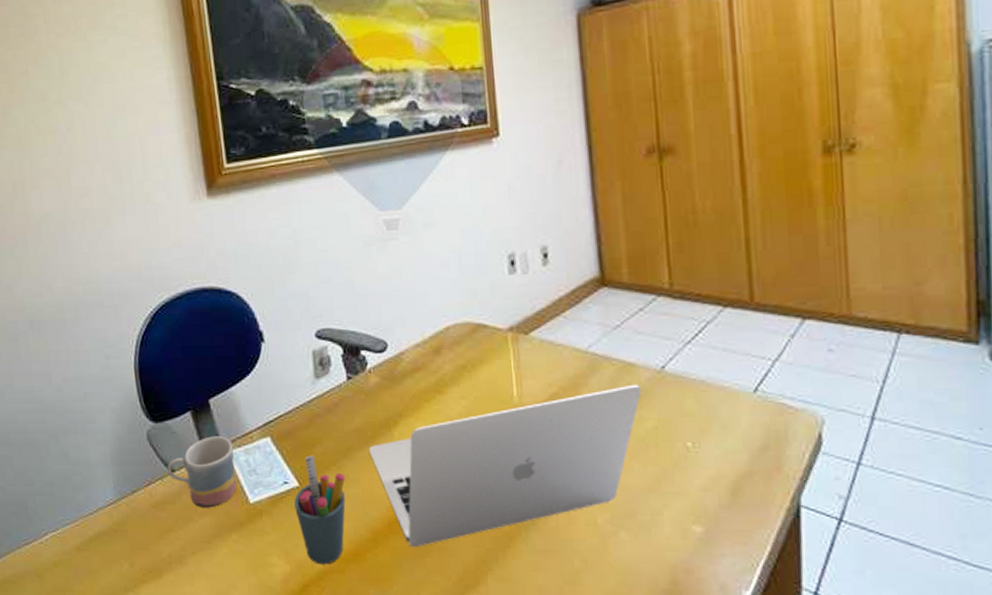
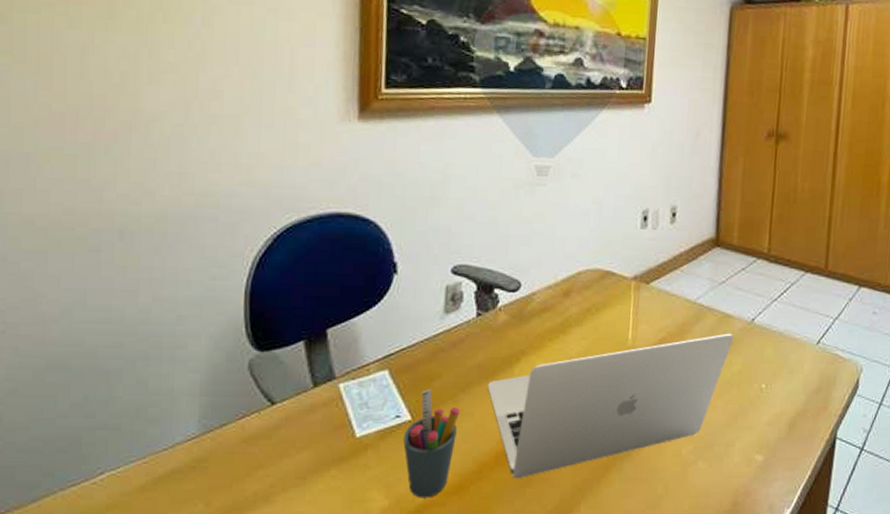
mug: present [167,436,237,508] -> none [267,367,346,442]

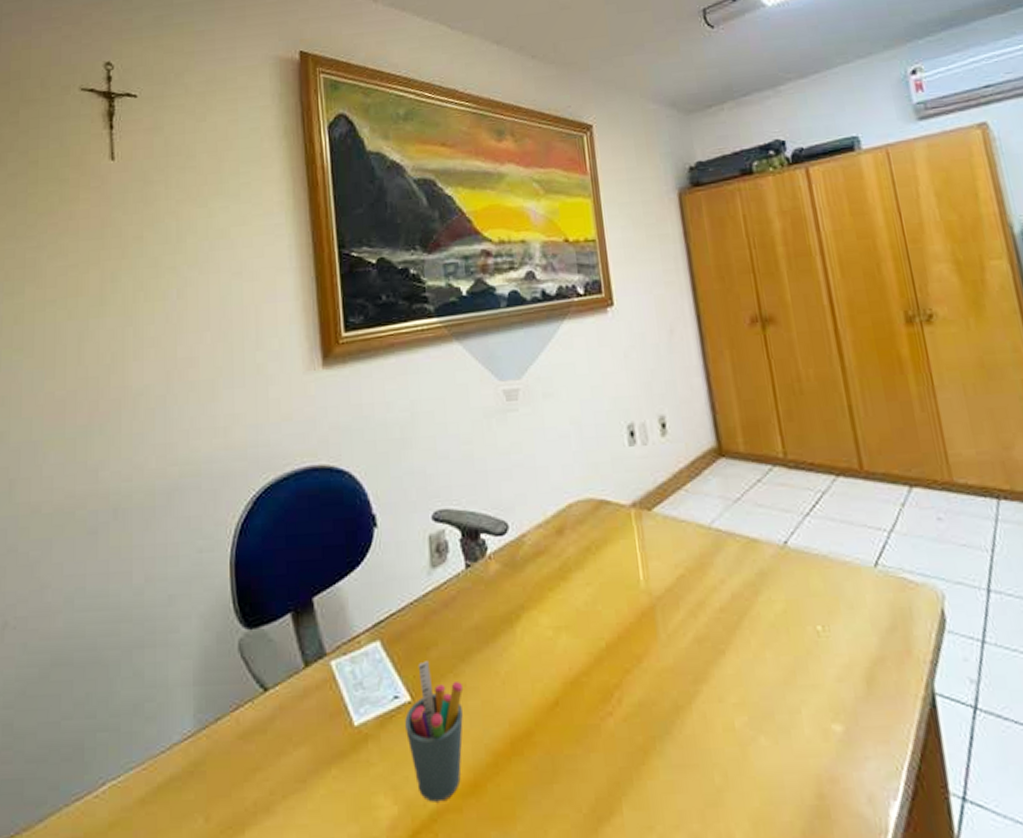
laptop: present [488,333,734,479] -> none [489,562,768,772]

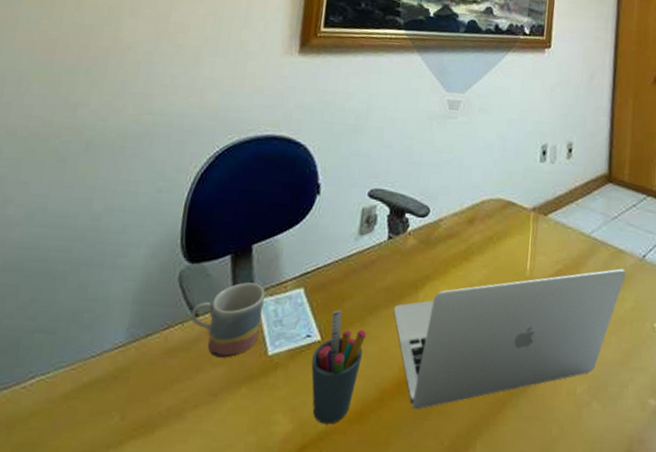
mug: none [260,642,340,736] -> present [190,282,265,358]
laptop: none [489,562,768,772] -> present [394,268,626,410]

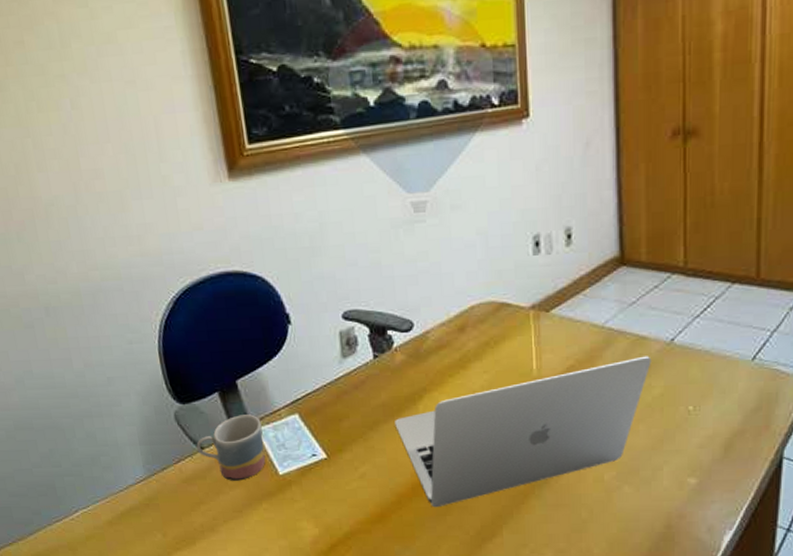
pen holder: present [311,310,367,425] -> none [322,429,372,527]

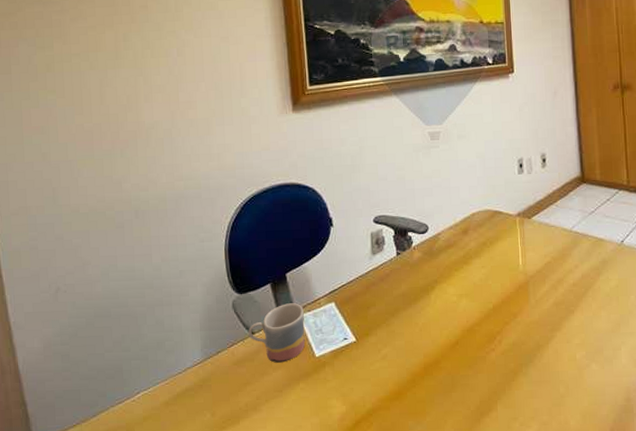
laptop: present [395,356,652,508] -> none [412,254,608,385]

